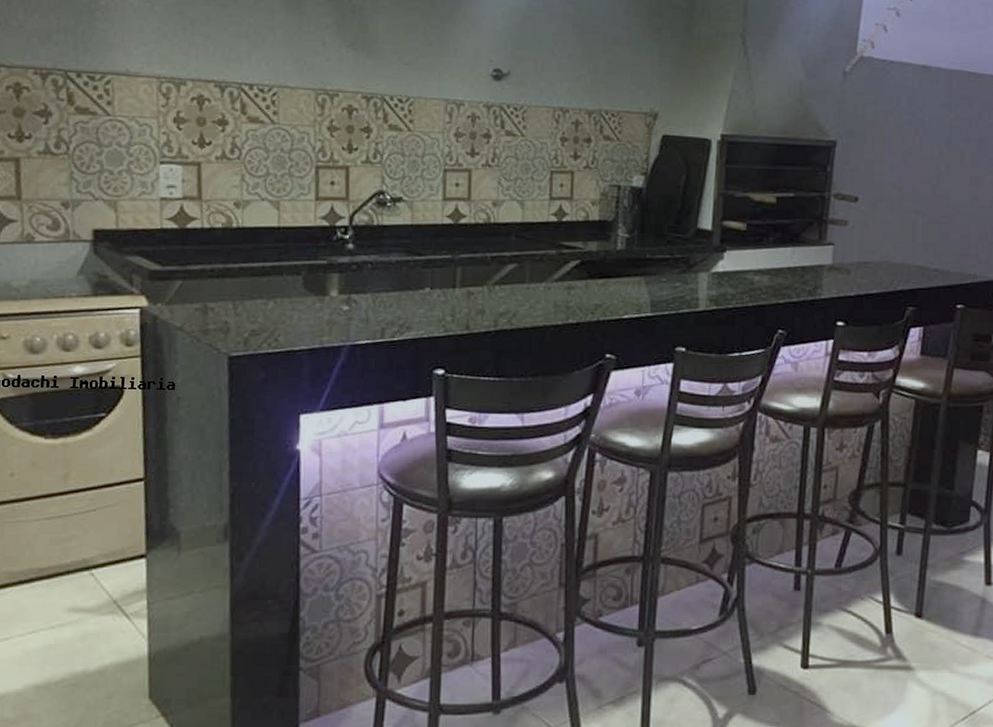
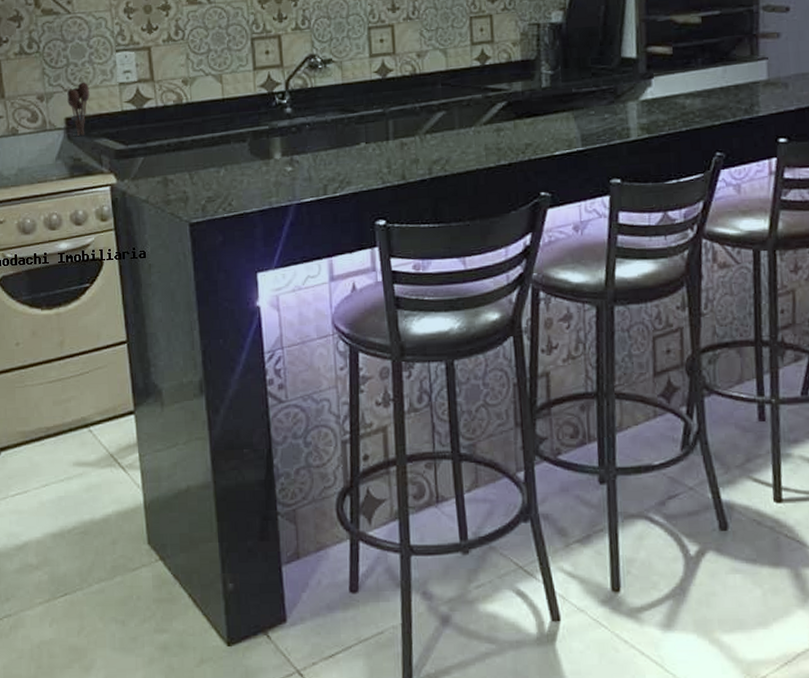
utensil holder: none [97,192,125,251] -> present [67,82,90,136]

